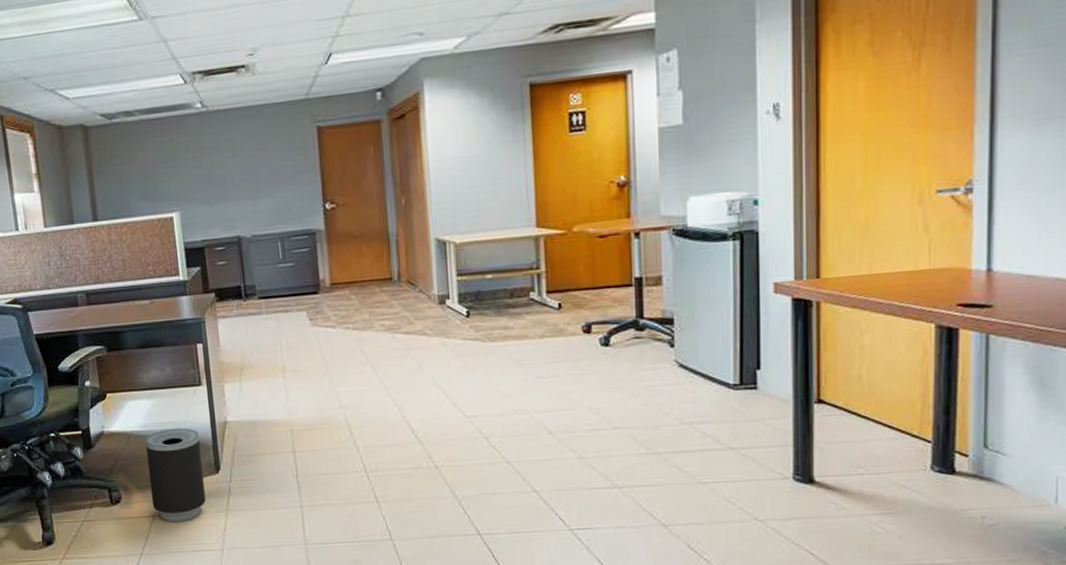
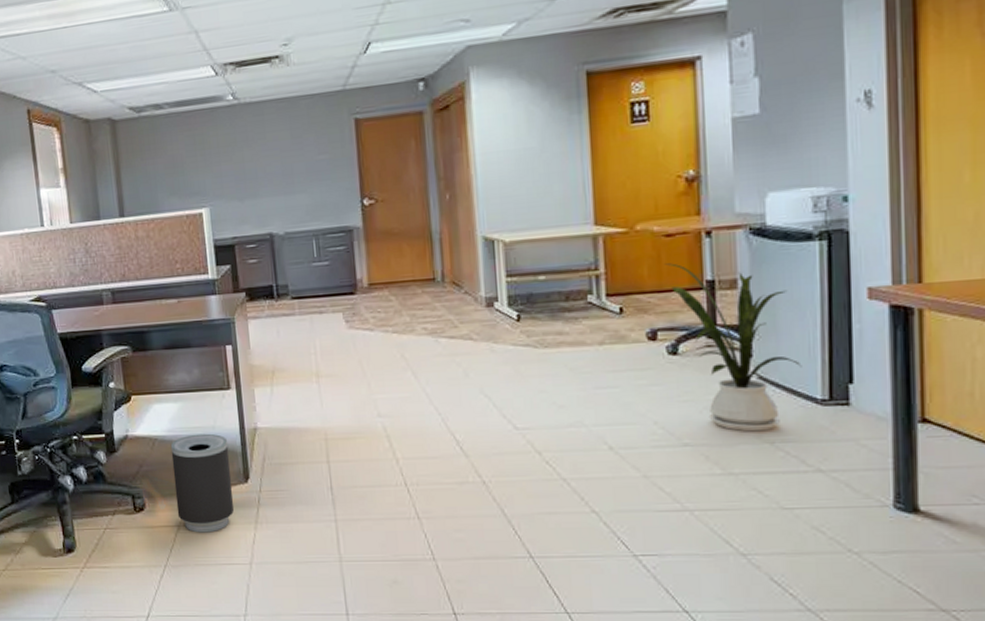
house plant: none [599,262,717,415] -> present [665,263,802,432]

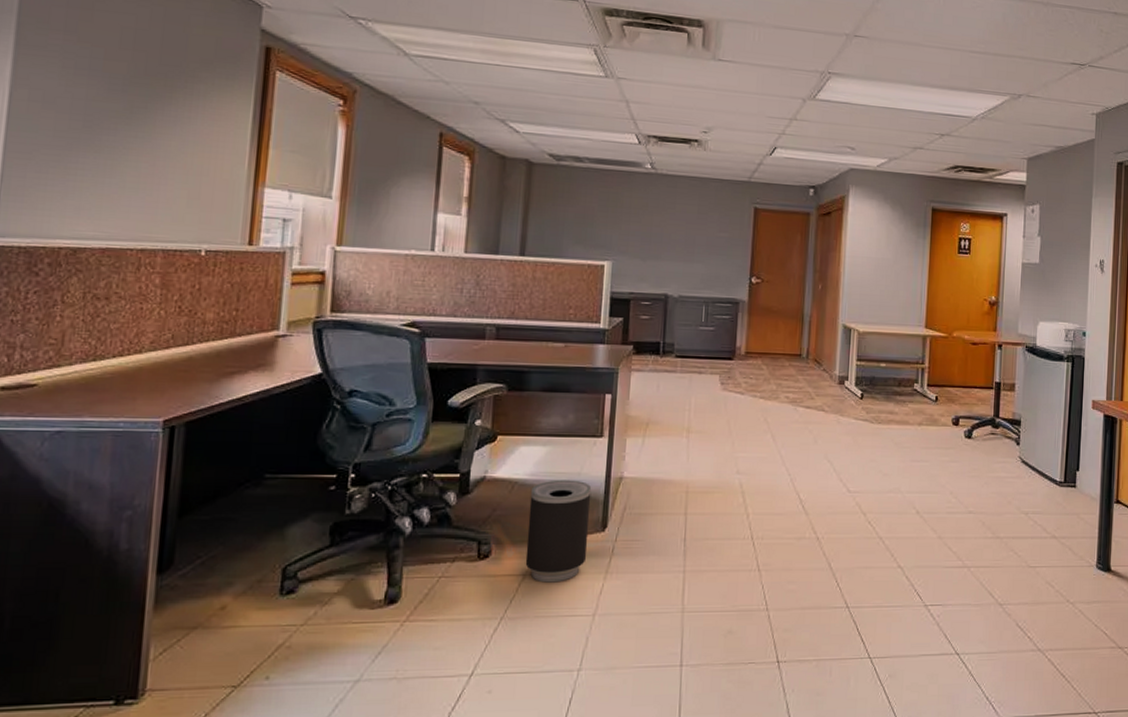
house plant: present [665,263,802,432] -> none [970,365,1050,504]

